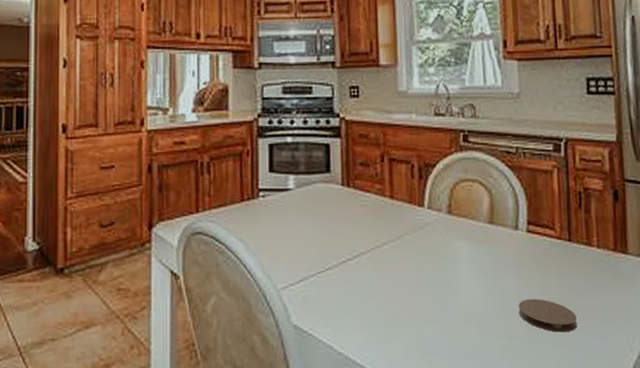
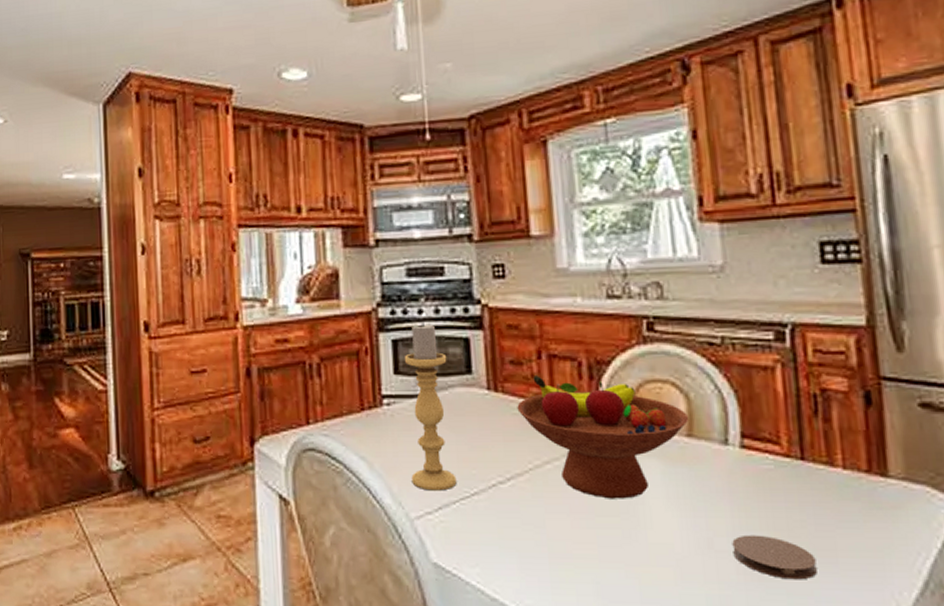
candle holder: none [277,131,315,267] -> present [404,323,457,491]
fruit bowl: none [364,175,491,272] -> present [517,376,689,499]

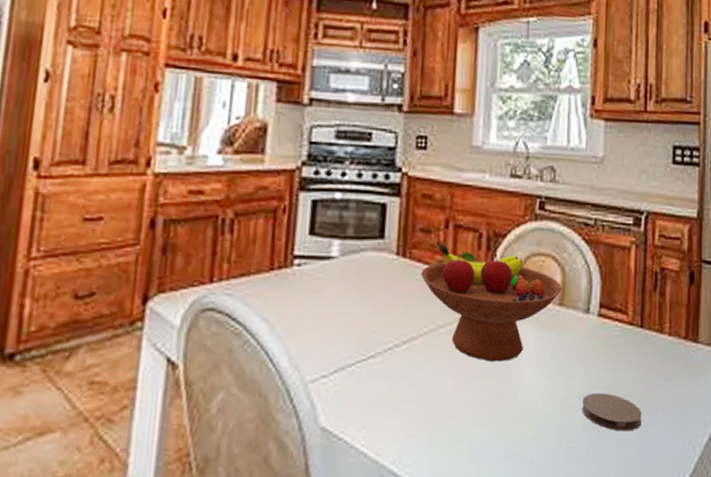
candle holder: present [404,323,457,491] -> none [311,185,363,354]

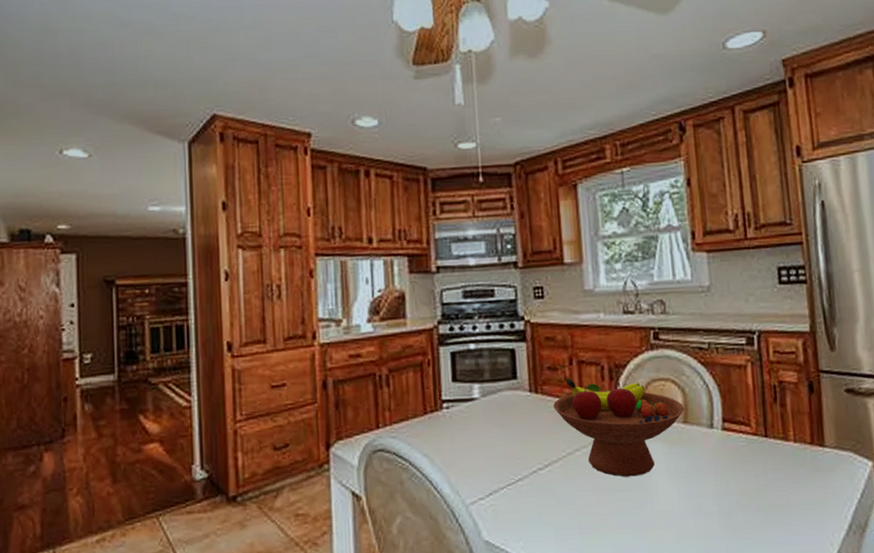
coaster: present [582,393,642,431] -> none [716,498,776,531]

